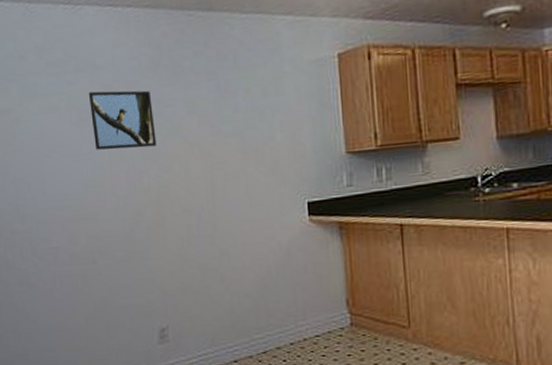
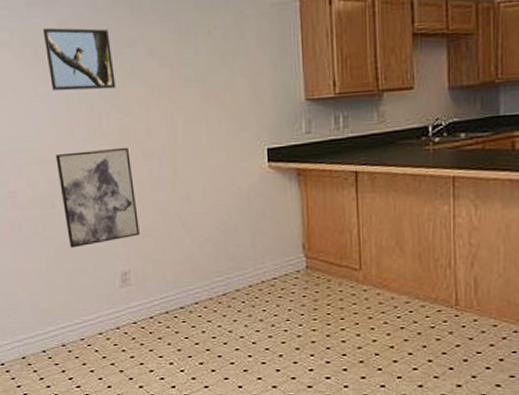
wall art: none [97,203,178,303] -> present [55,147,140,248]

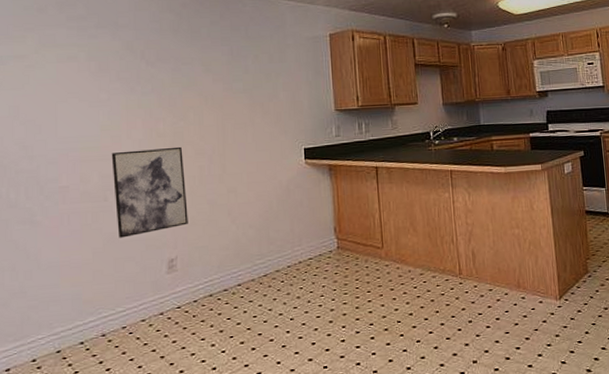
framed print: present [42,27,116,91] -> none [109,46,173,98]

